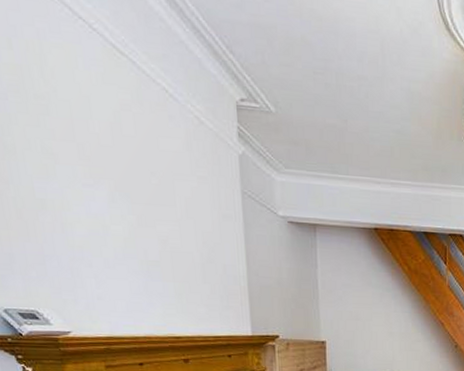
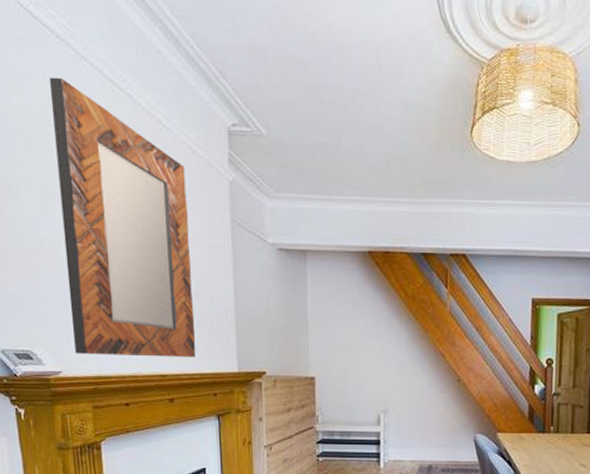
home mirror: none [43,35,209,321] -> present [49,77,196,358]

